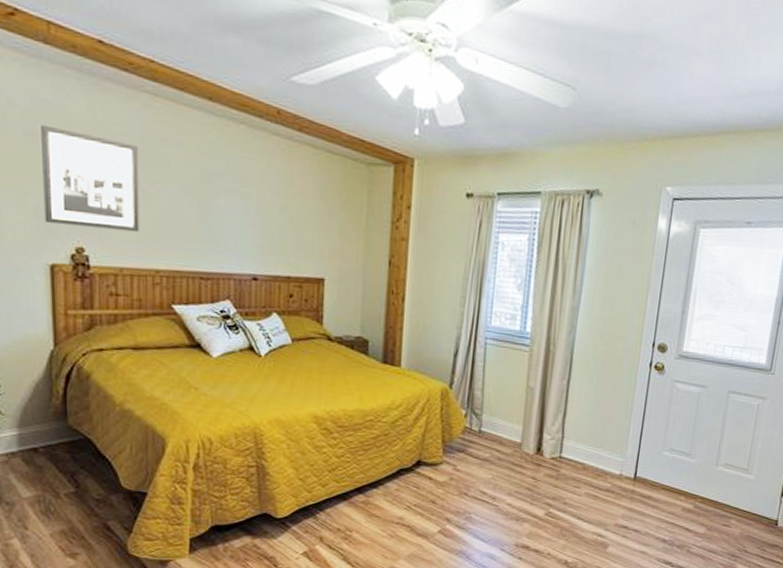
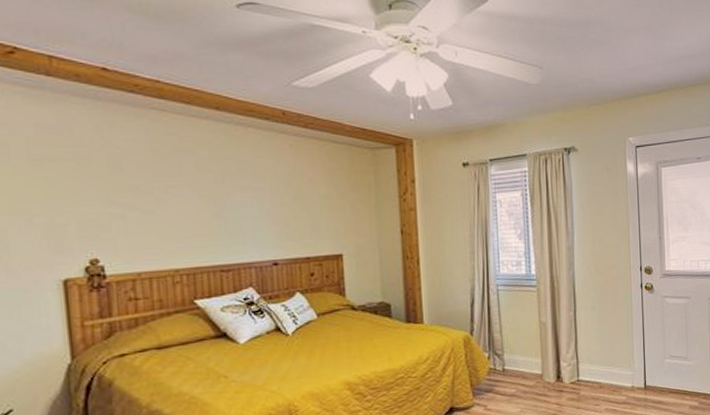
wall art: present [41,124,140,232] -> none [47,149,156,240]

